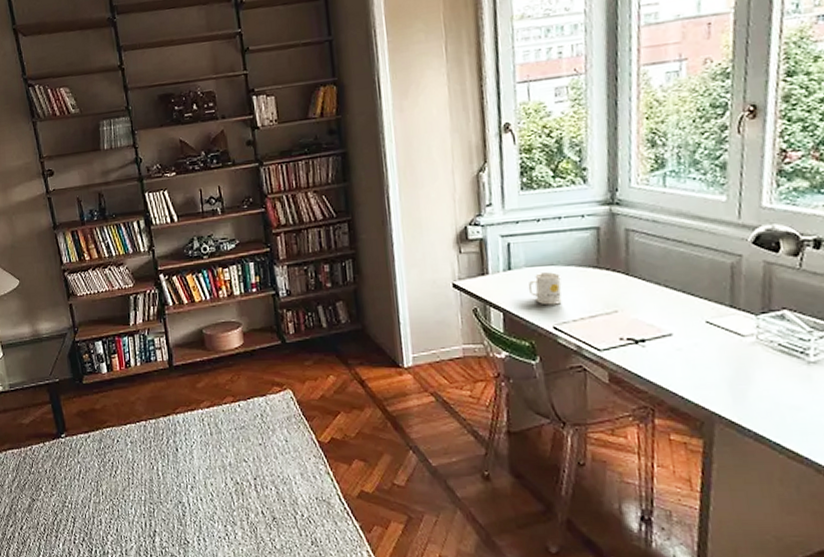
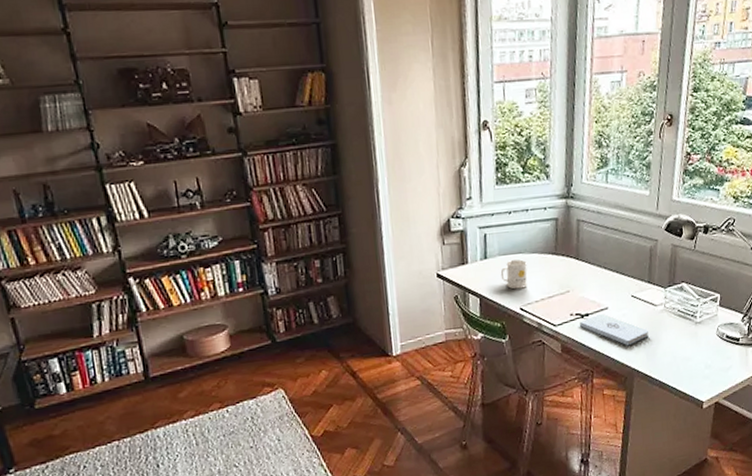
notepad: none [633,340,735,383] -> present [580,313,649,346]

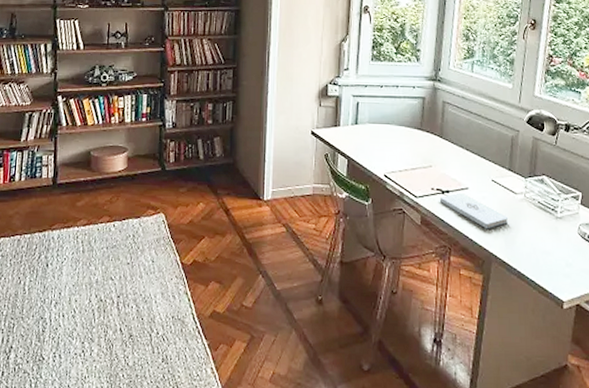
mug: present [500,259,528,290] -> none [368,129,394,157]

